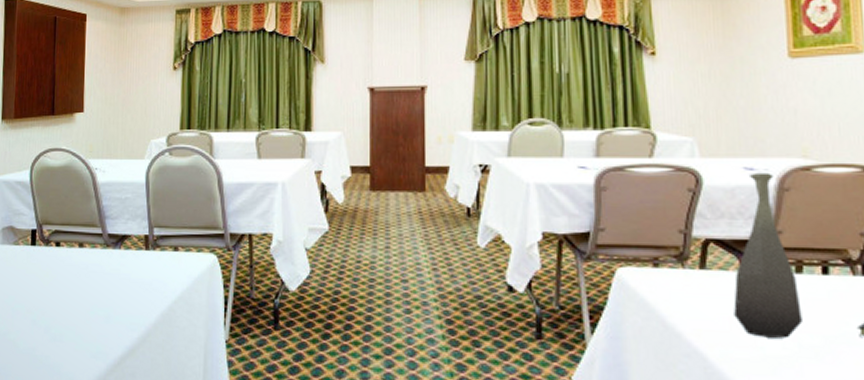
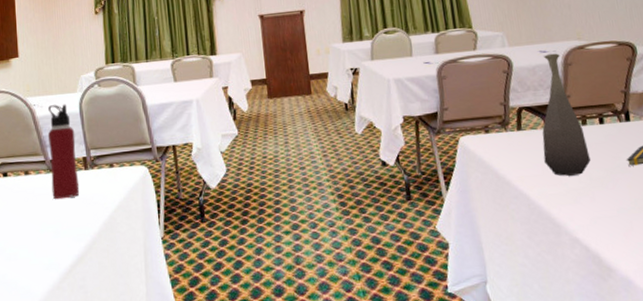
water bottle: none [107,171,138,281] -> present [47,104,80,200]

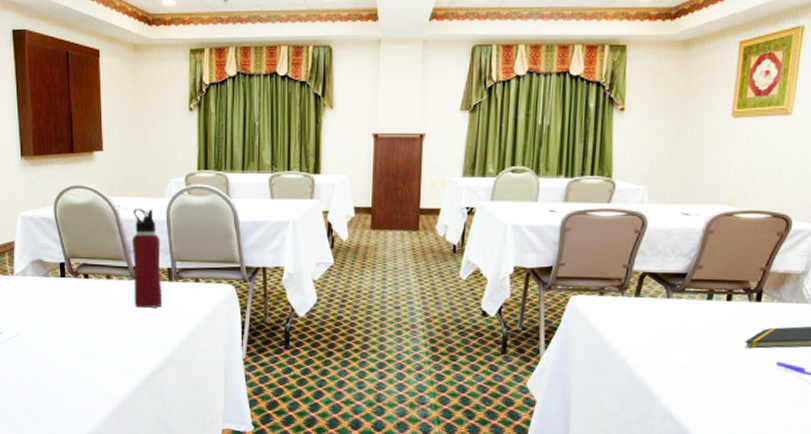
bottle: present [542,53,591,176] -> none [656,217,707,351]

